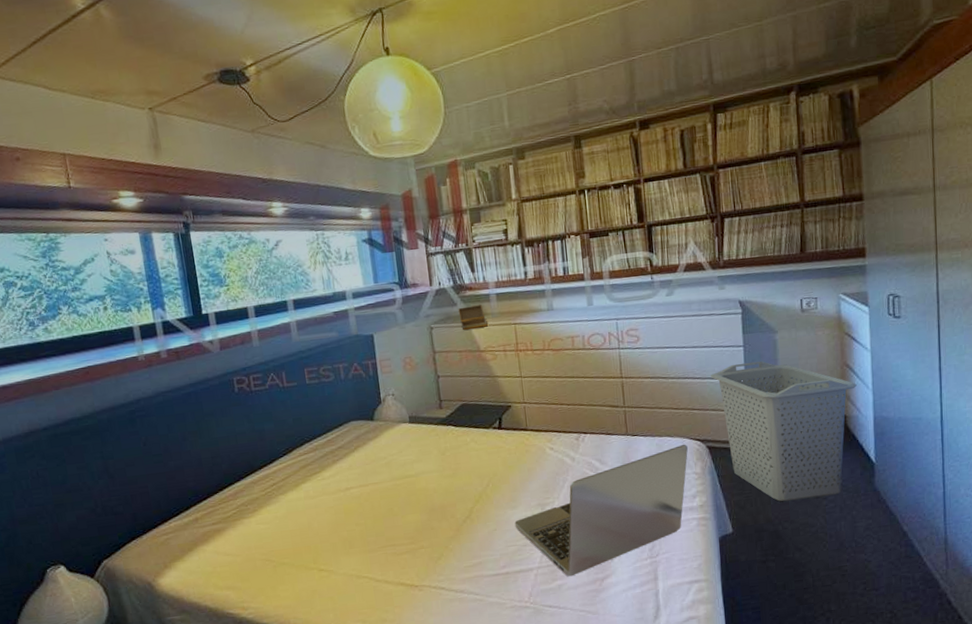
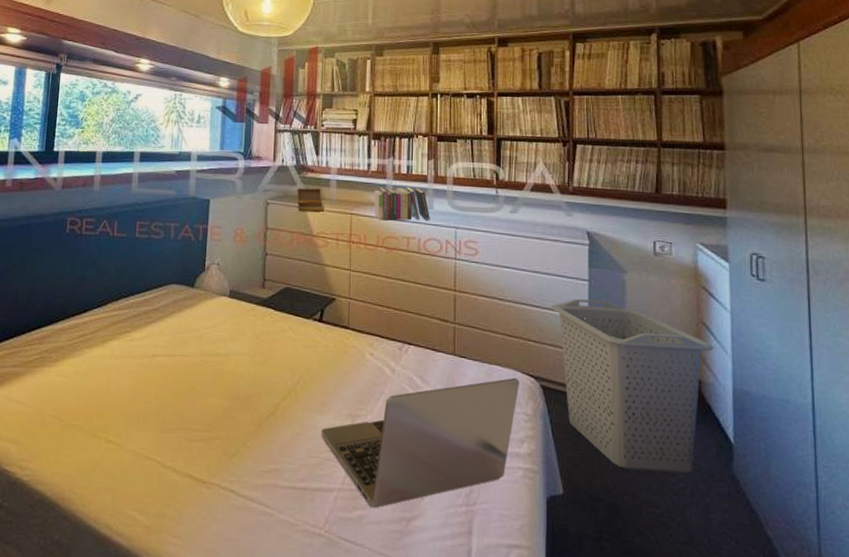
books: none [534,287,591,325] -> present [374,187,430,221]

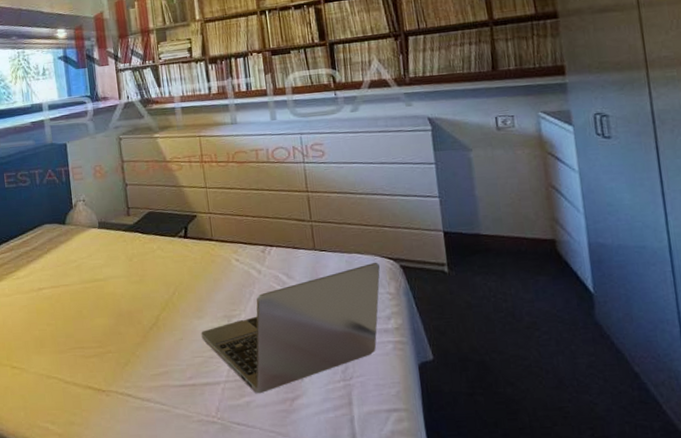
jewelry box: present [296,187,324,212] -> none [145,118,173,142]
books: present [374,187,430,221] -> none [218,102,275,138]
laundry basket: present [551,299,714,473] -> none [401,179,566,330]

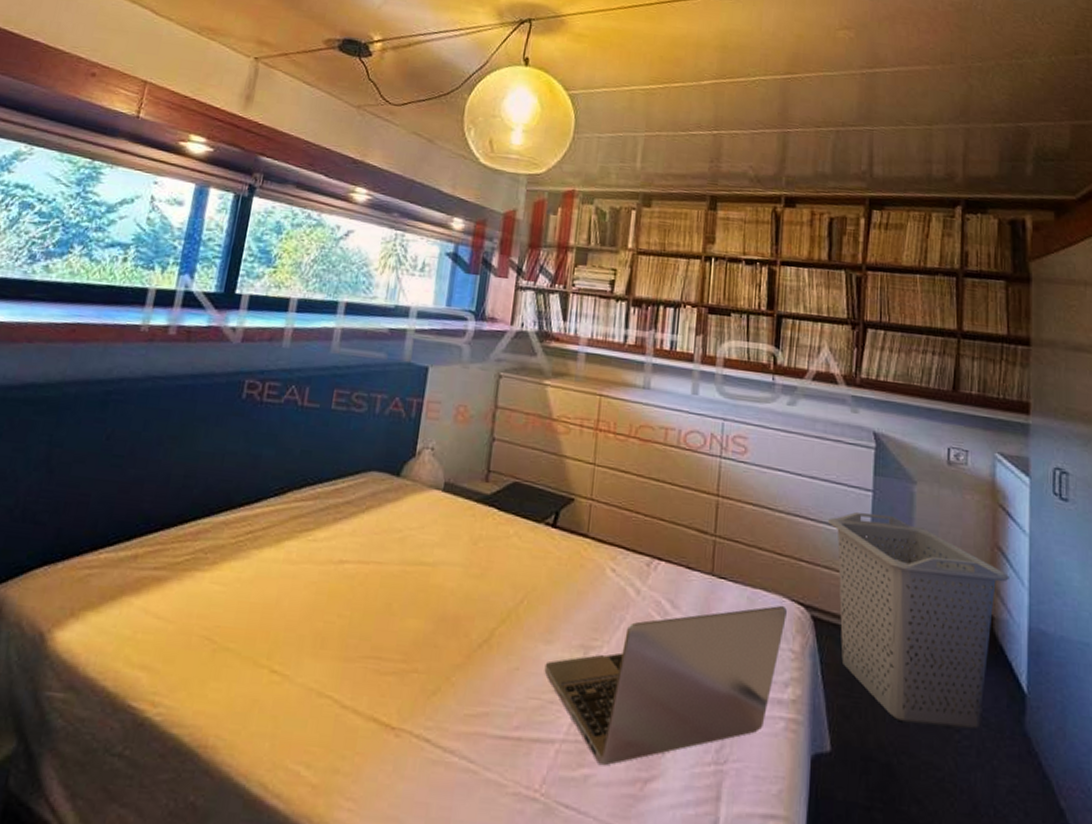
laundry basket: none [401,179,566,330] -> present [828,512,1009,728]

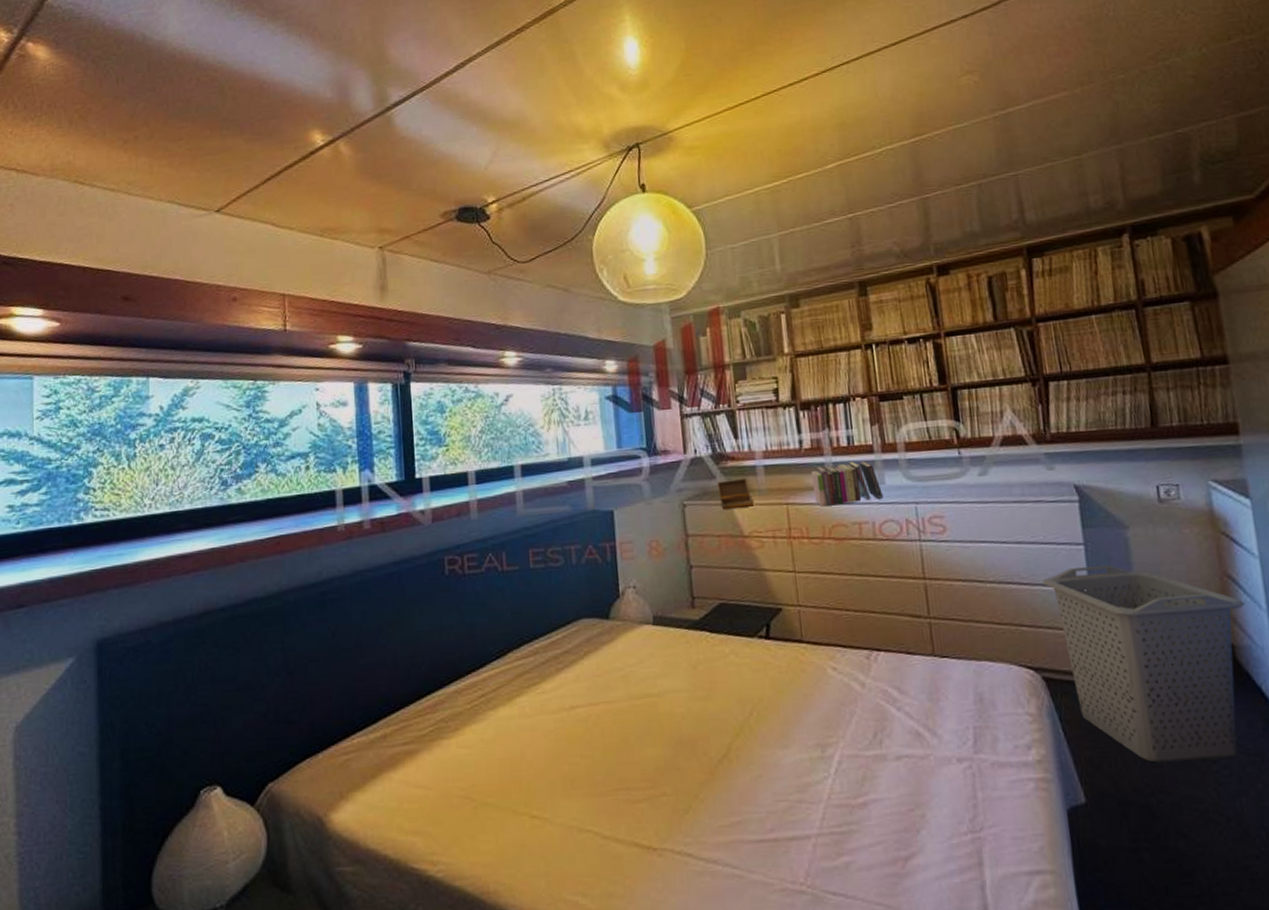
jewelry box: none [536,359,569,391] -> present [717,479,753,510]
laptop: present [544,605,787,766] -> none [786,672,1017,852]
books: none [628,364,694,410] -> present [811,461,883,507]

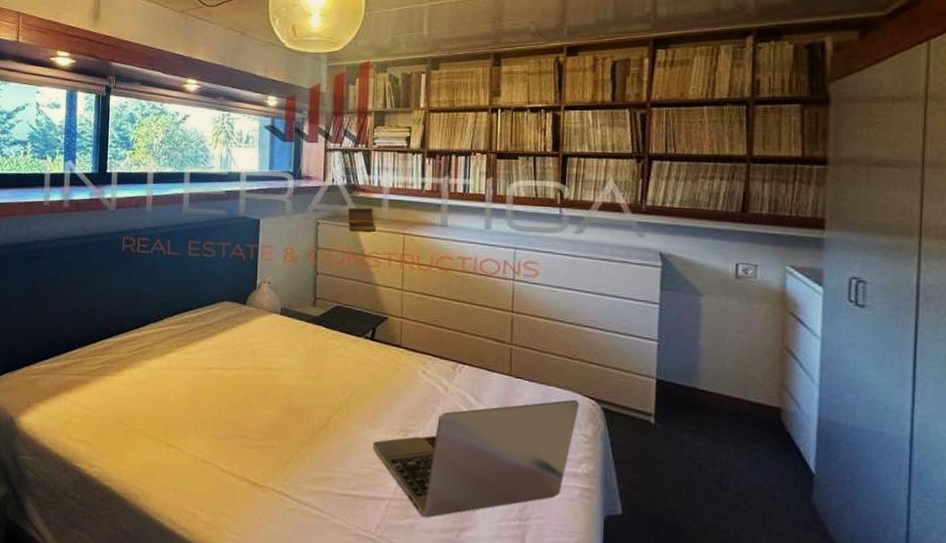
laptop: none [786,672,1017,852] -> present [372,399,579,518]
books: present [811,461,883,507] -> none [428,206,487,242]
laundry basket: present [1042,564,1245,763] -> none [616,322,799,500]

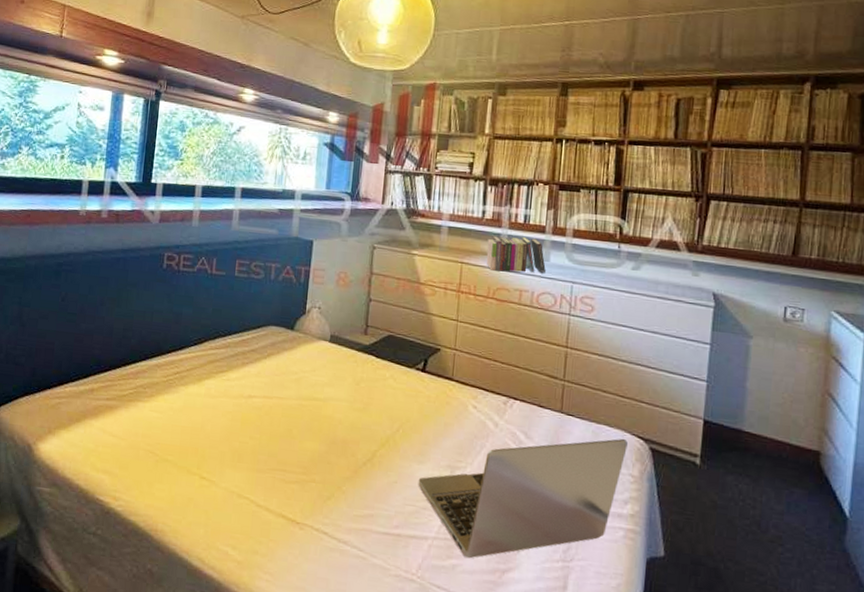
jewelry box: present [347,207,376,232] -> none [405,232,434,259]
books: none [428,206,487,242] -> present [486,236,546,274]

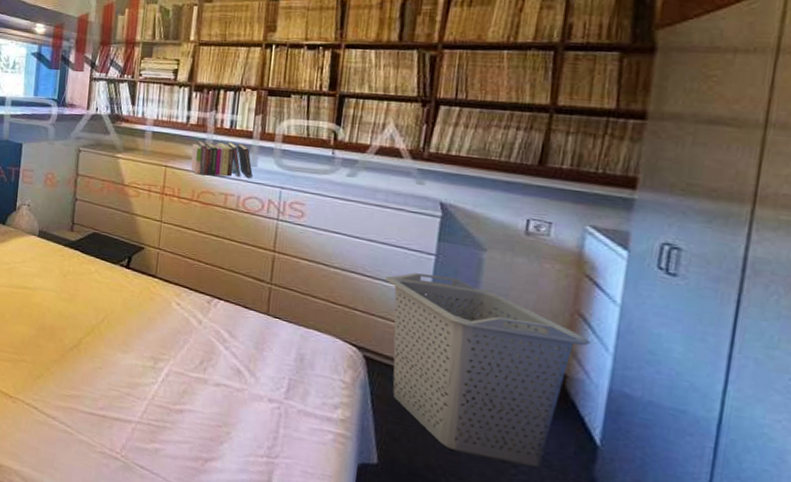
laptop: present [418,438,628,559] -> none [122,344,339,445]
laundry basket: none [667,362,838,544] -> present [385,272,590,467]

